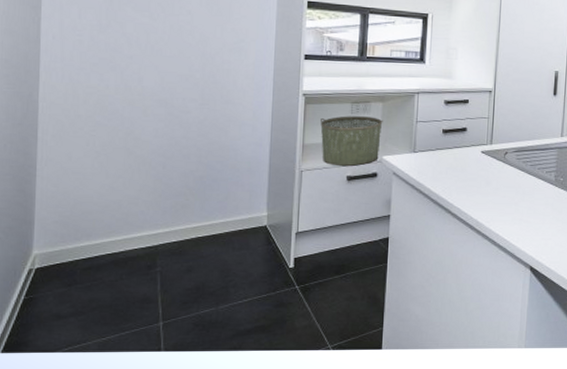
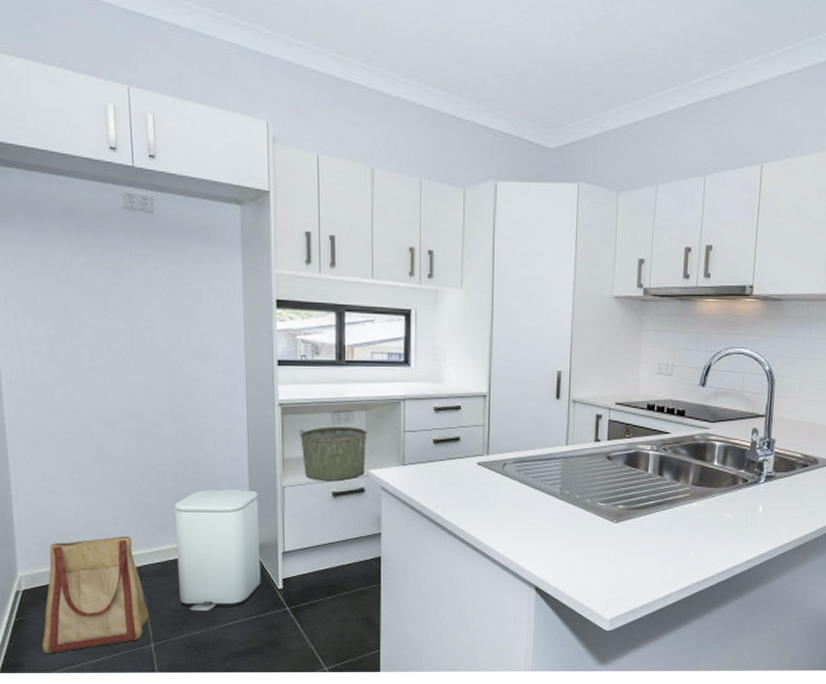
shopping bag: none [49,215,161,333] -> present [42,536,149,654]
pedal bin: none [191,172,277,290] -> present [174,489,261,611]

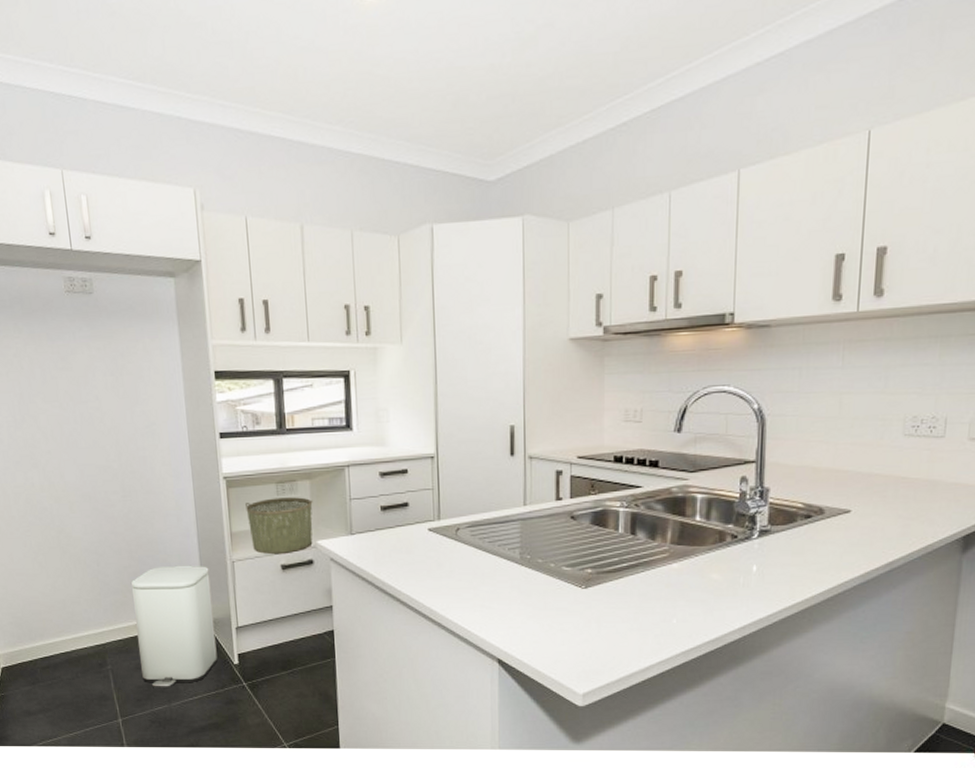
shopping bag: present [42,536,149,654] -> none [22,614,116,729]

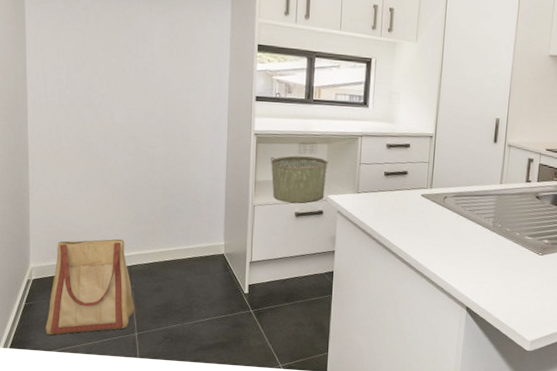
shopping bag: none [22,614,116,729] -> present [46,239,135,336]
pedal bin: present [131,565,217,687] -> none [161,204,232,309]

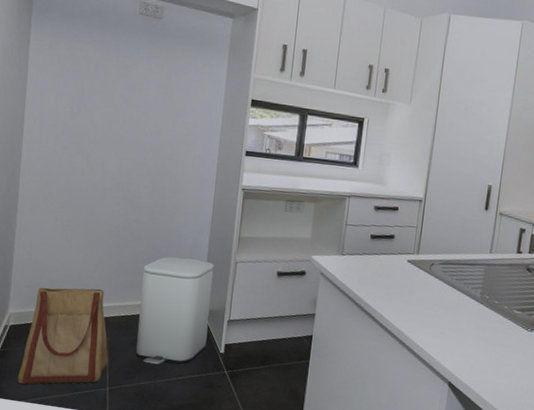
pedal bin: none [161,204,232,309] -> present [135,256,214,365]
basket: present [271,155,328,204] -> none [255,213,315,263]

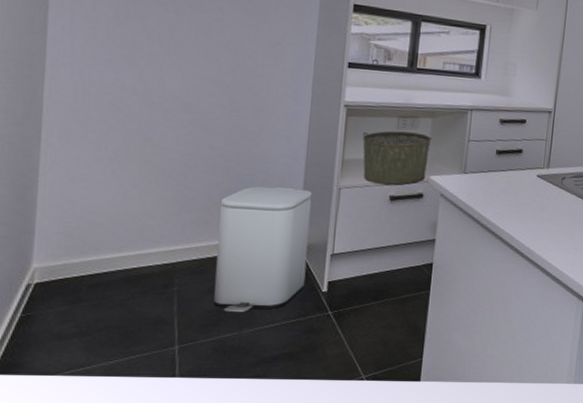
shopping bag: present [18,287,109,385] -> none [48,229,177,355]
basket: none [255,213,315,263] -> present [362,131,432,186]

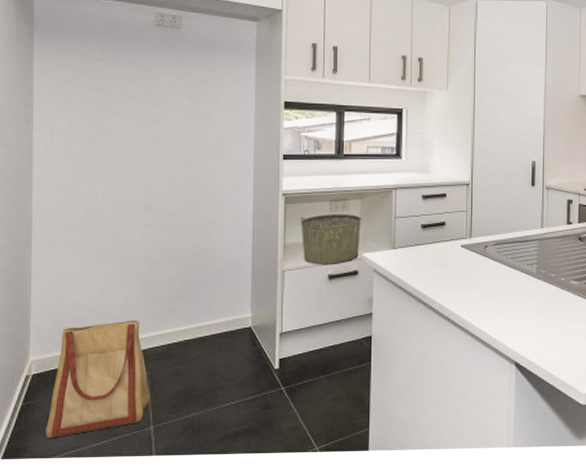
shopping bag: none [48,229,177,355] -> present [46,320,151,439]
pedal bin: present [213,186,312,313] -> none [180,273,260,393]

